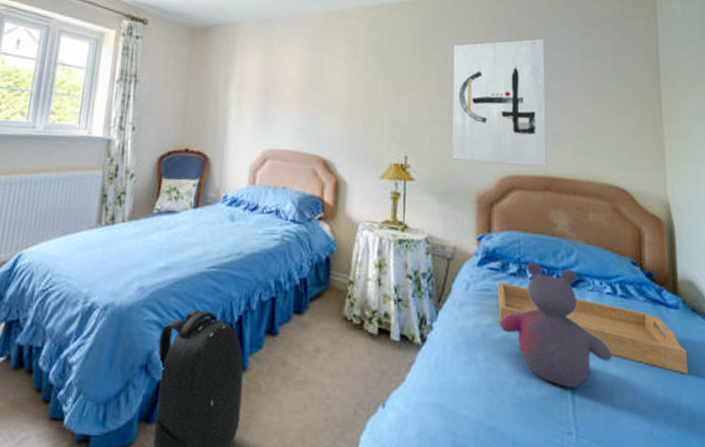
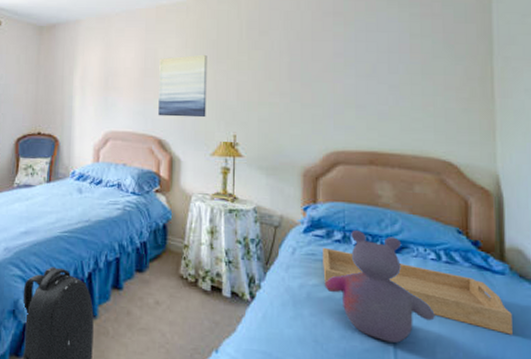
wall art: none [323,66,378,136] -> present [158,54,207,118]
wall art: present [452,38,547,168] -> none [279,21,373,144]

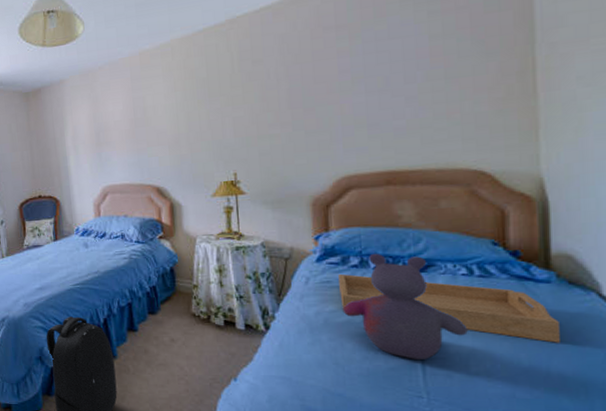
wall art: present [158,54,207,118] -> none [149,94,203,165]

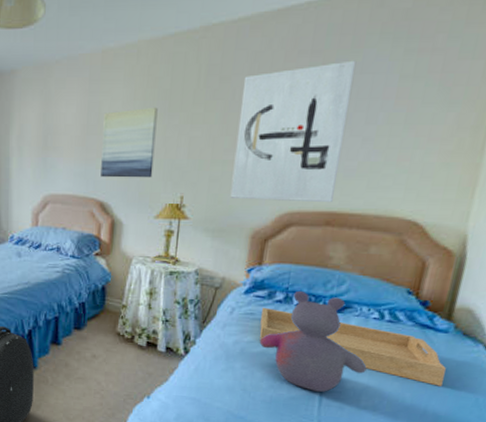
wall art: none [149,94,203,165] -> present [101,107,158,178]
wall art: none [275,28,388,169] -> present [230,60,357,203]

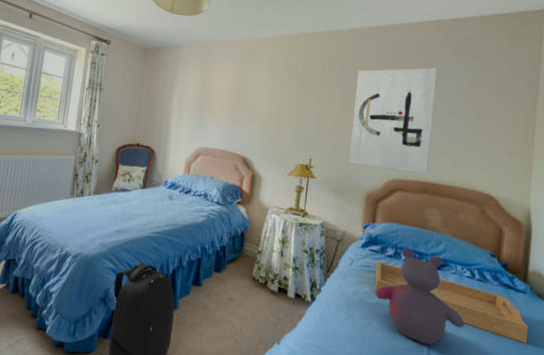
wall art: present [101,107,158,178] -> none [245,85,293,142]

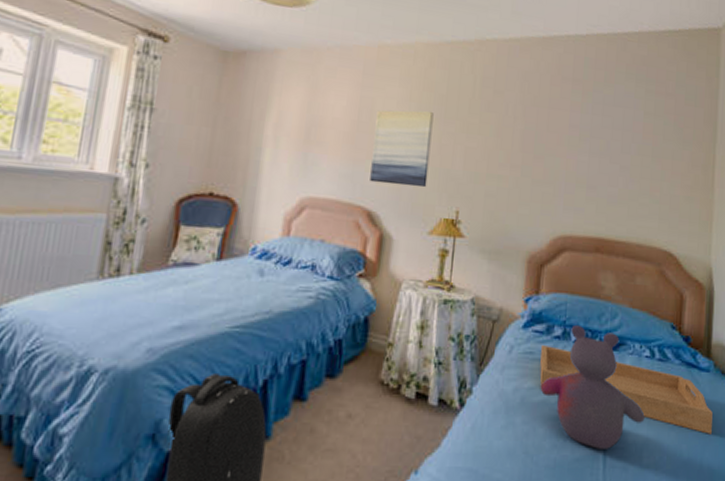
wall art: none [245,85,293,142] -> present [370,110,434,188]
wall art: present [348,68,438,175] -> none [506,92,610,229]

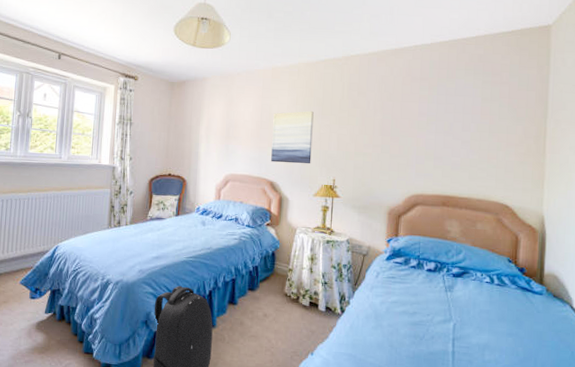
serving tray: present [539,344,713,434] -> none [400,272,545,341]
stuffed bear: present [540,324,645,449] -> none [401,258,486,347]

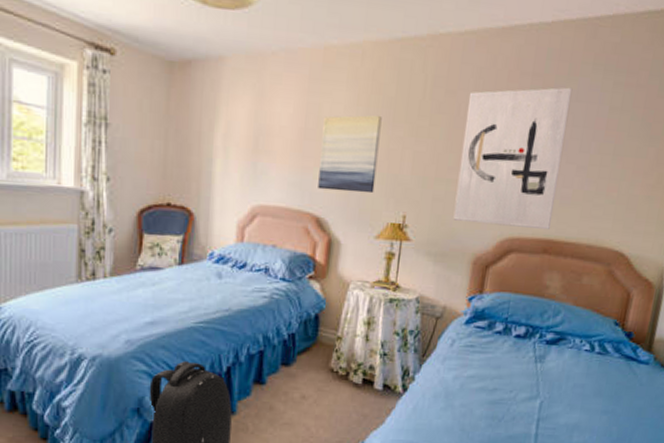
wall art: none [370,86,452,189] -> present [453,87,573,230]

